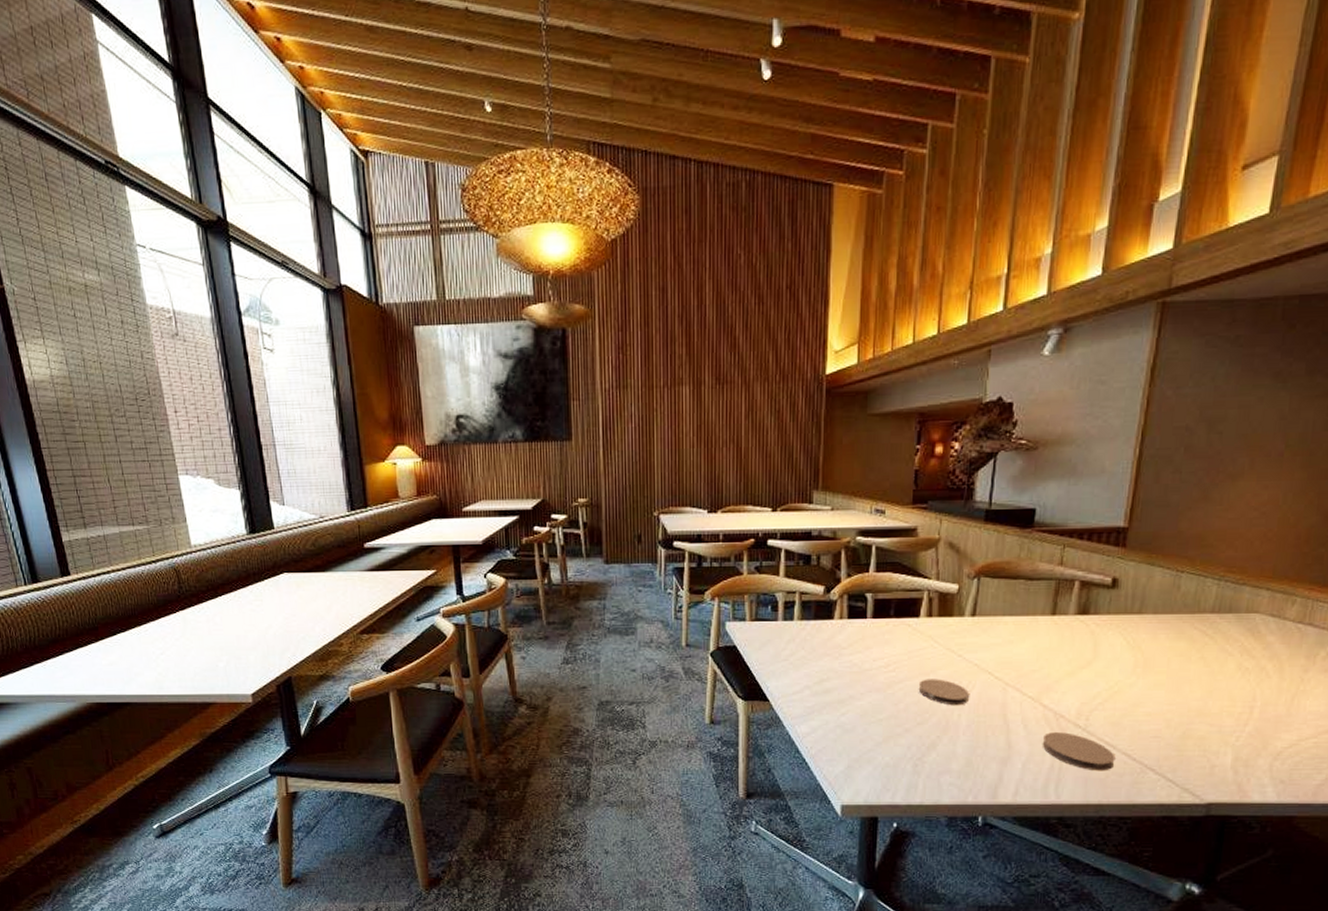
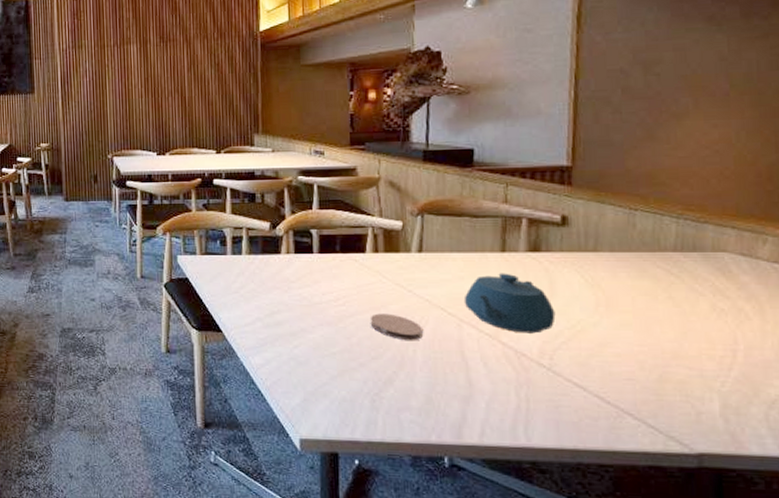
teapot: none [1011,636,1096,696] -> present [463,273,556,334]
coaster: present [1042,732,1116,771] -> none [505,371,587,414]

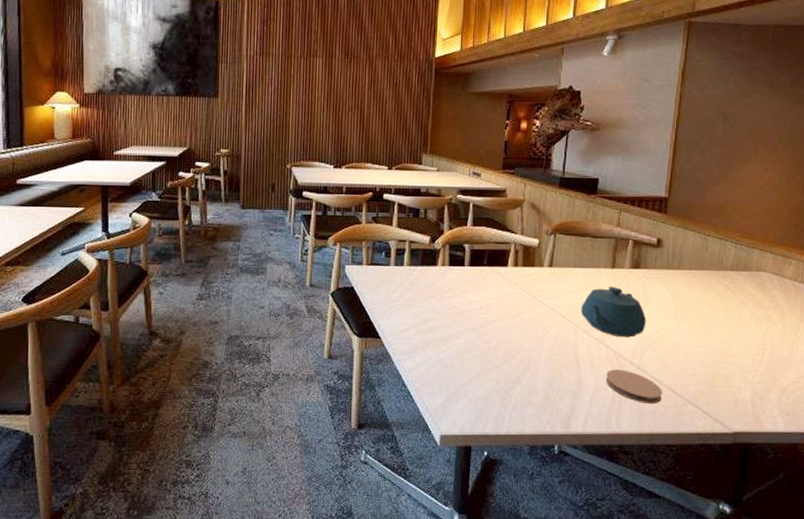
coaster: present [370,313,424,341] -> none [506,321,548,345]
coaster: none [505,371,587,414] -> present [605,370,663,404]

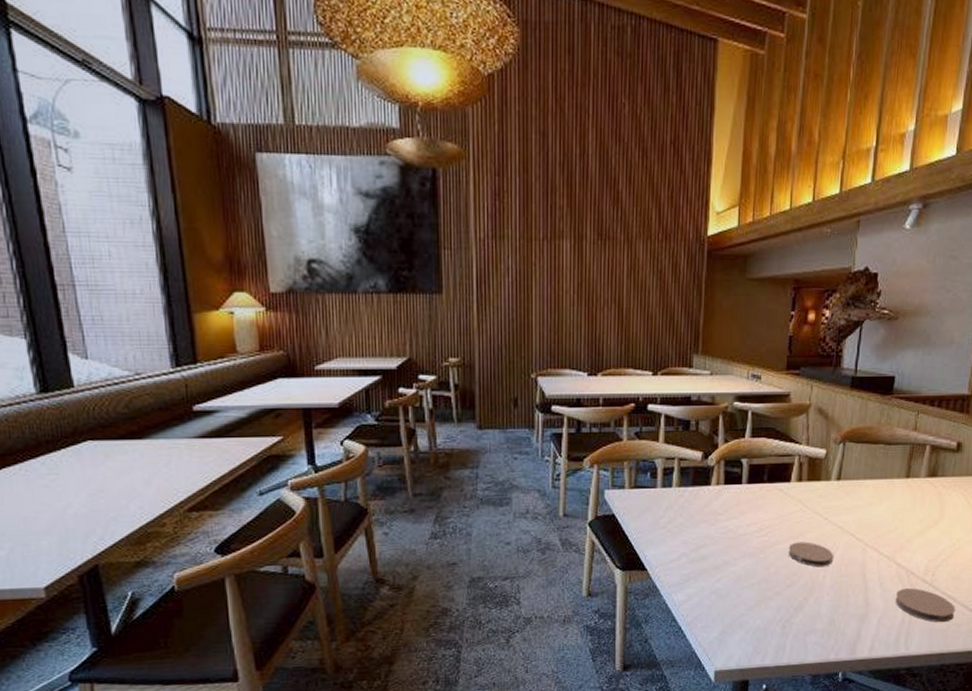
coaster: none [506,321,548,345] -> present [788,542,834,567]
teapot: present [580,286,647,338] -> none [870,498,942,554]

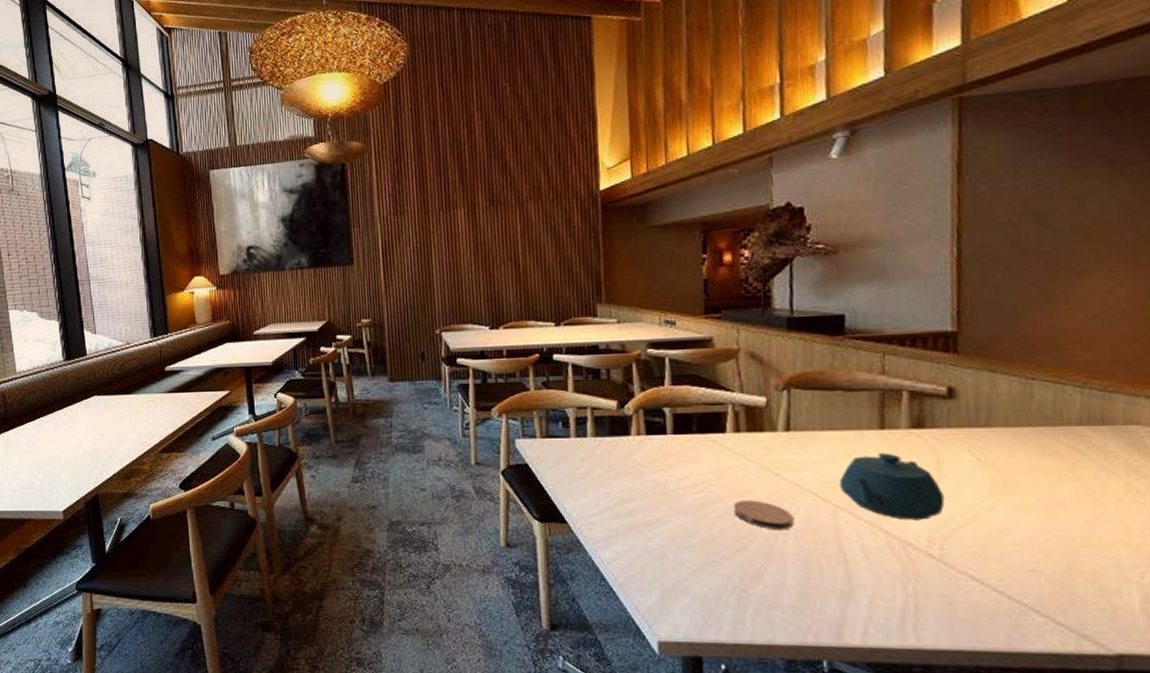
teapot: none [870,498,942,554] -> present [839,452,945,520]
coaster: present [895,588,956,623] -> none [889,563,985,611]

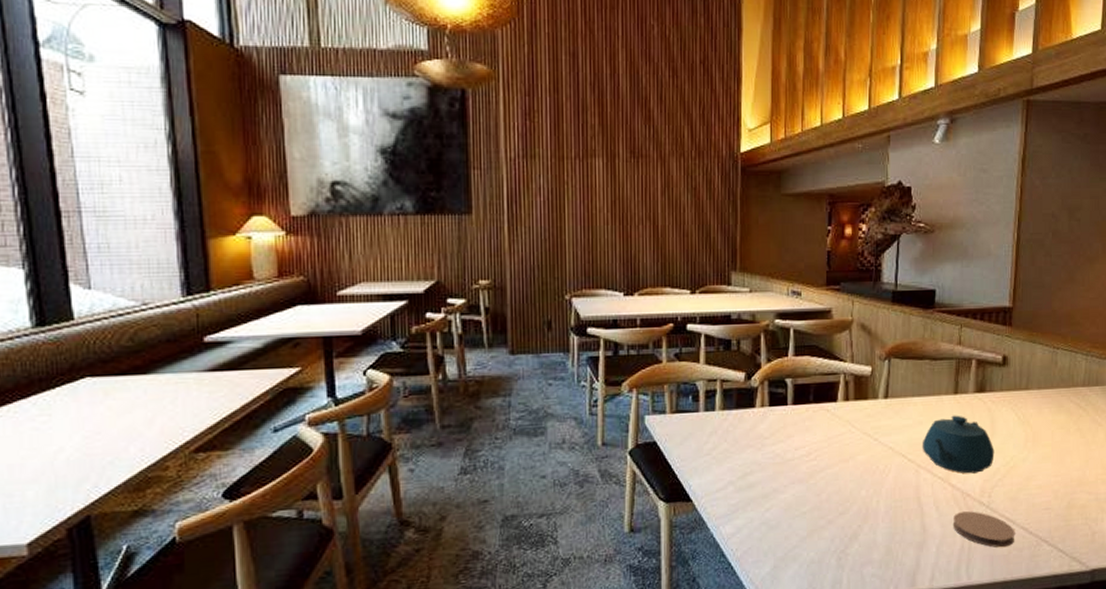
coaster: present [733,500,795,531] -> none [839,465,887,492]
coaster: none [889,563,985,611] -> present [952,511,1015,548]

